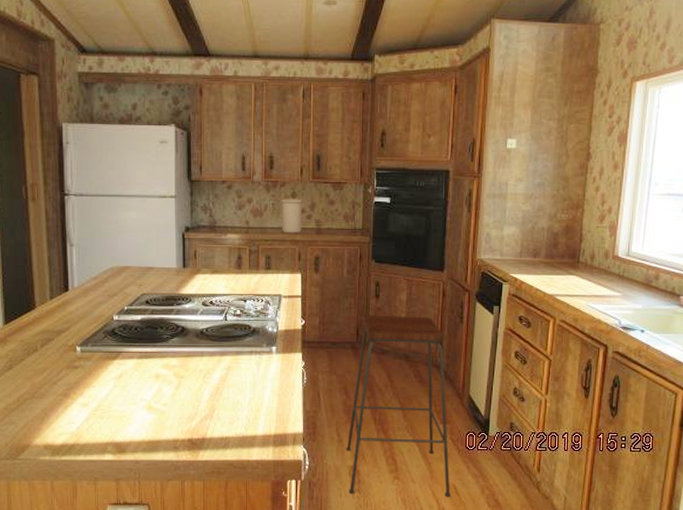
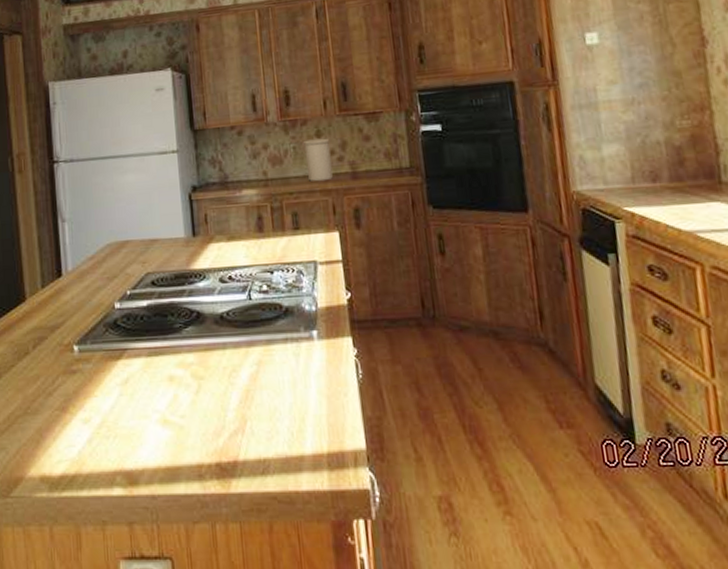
bar stool: present [346,315,451,497] -> none [428,275,594,542]

